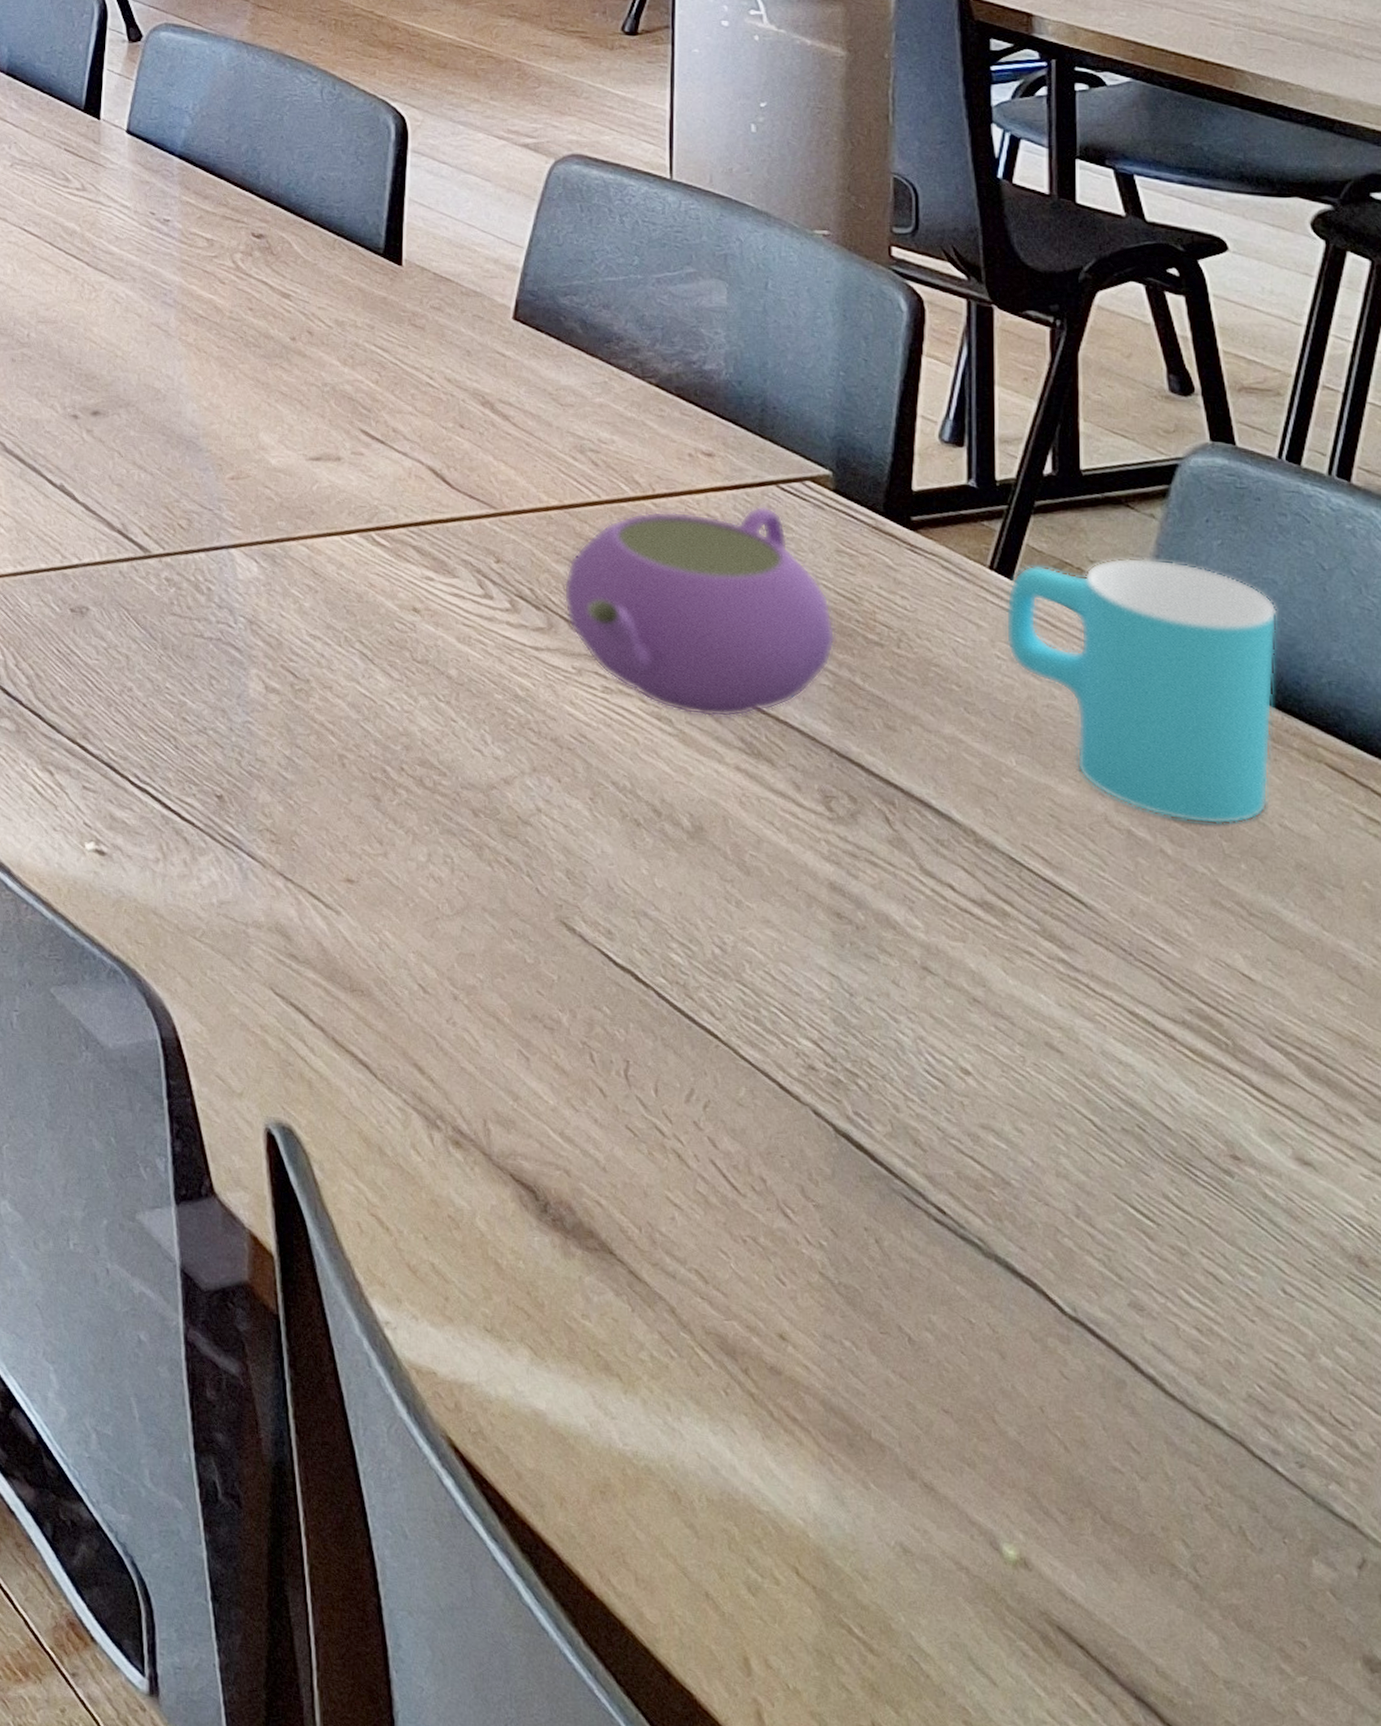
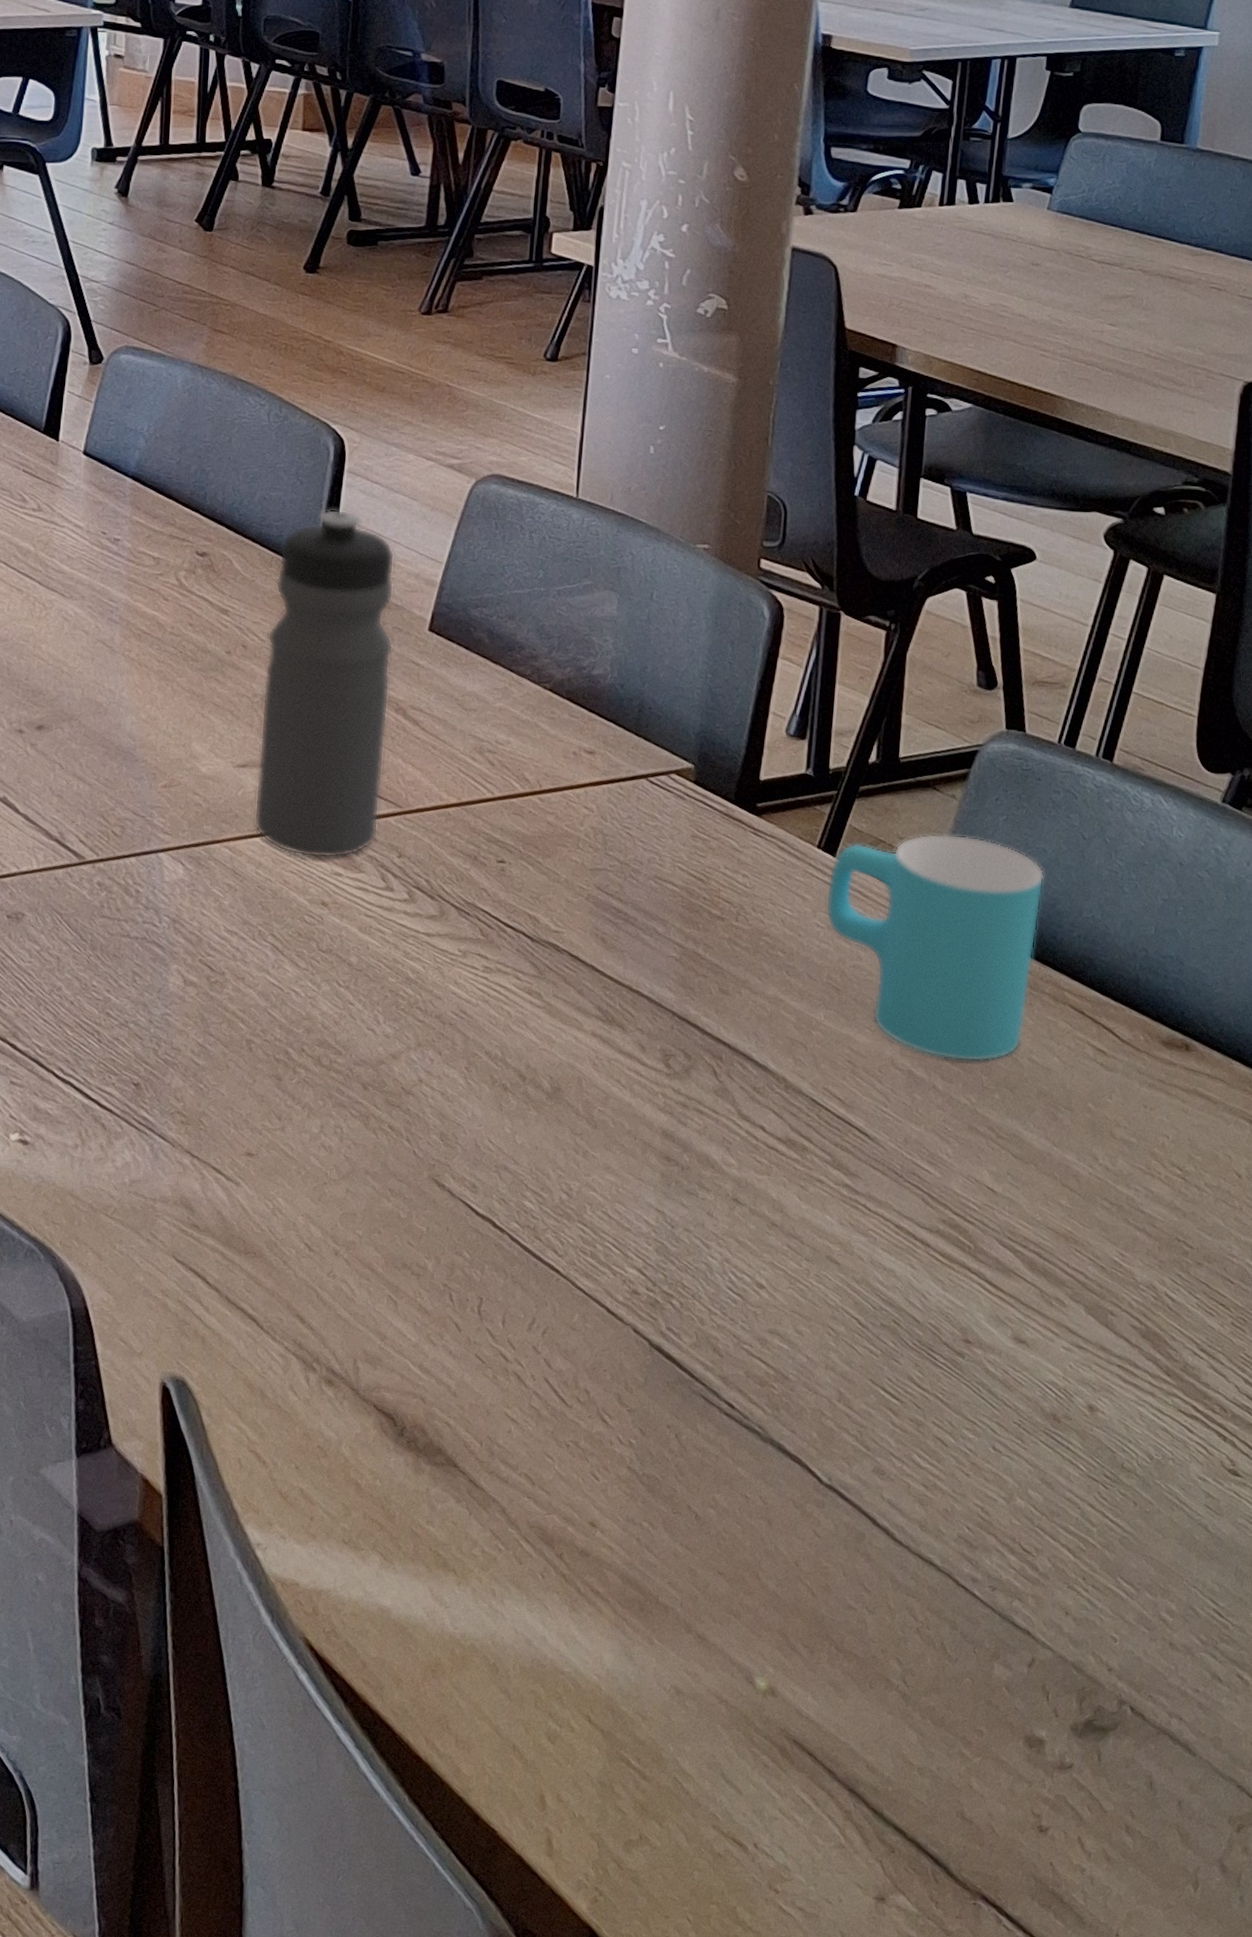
water bottle: none [332,190,475,562] -> present [253,509,395,859]
teapot: present [563,505,835,718] -> none [455,797,685,990]

